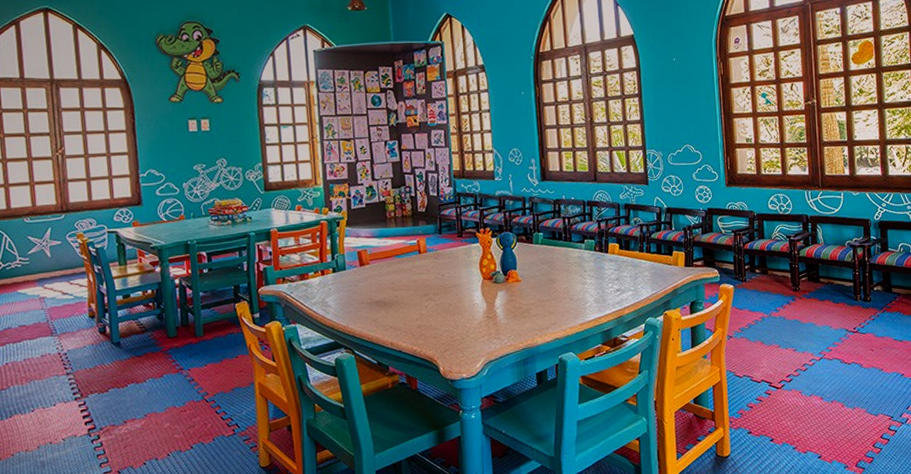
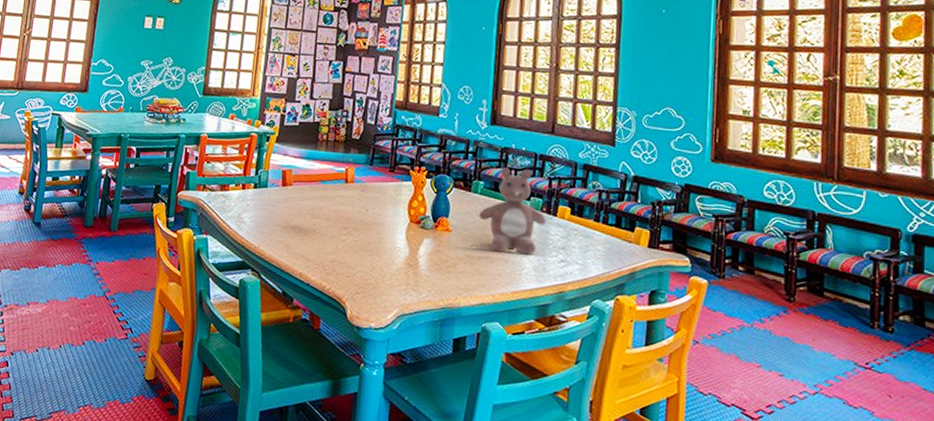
stuffed animal: none [543,215,601,292] -> present [479,168,547,255]

